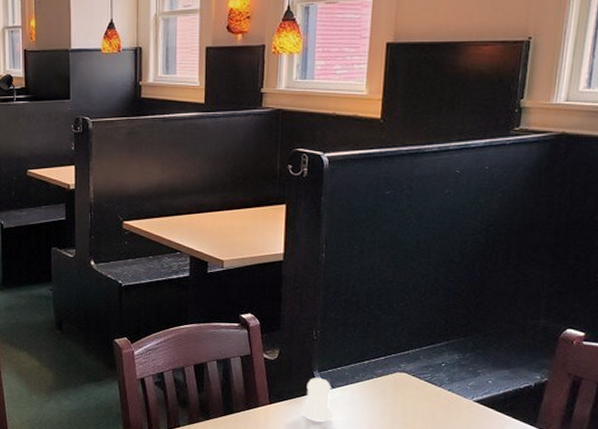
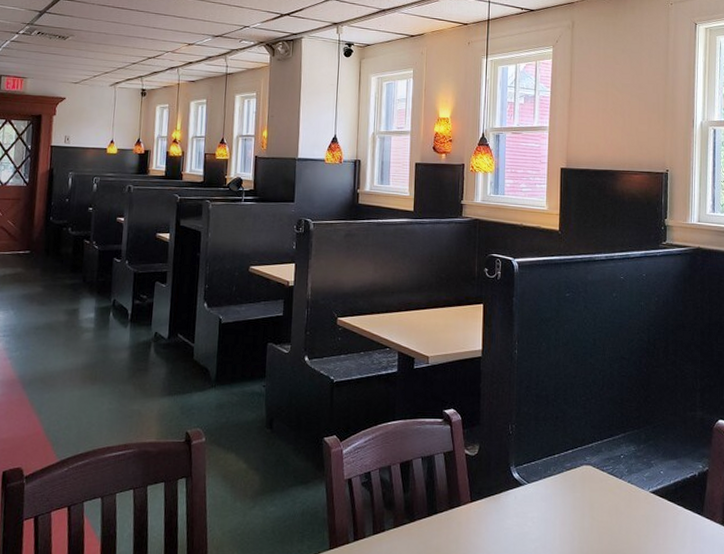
salt shaker: present [301,378,334,422] -> none [500,473,530,519]

